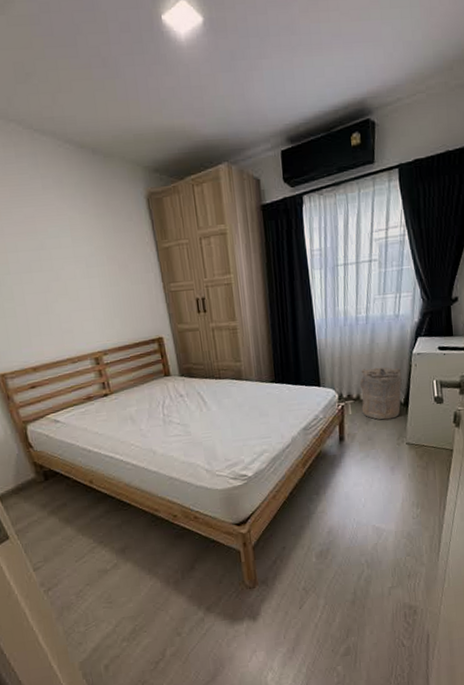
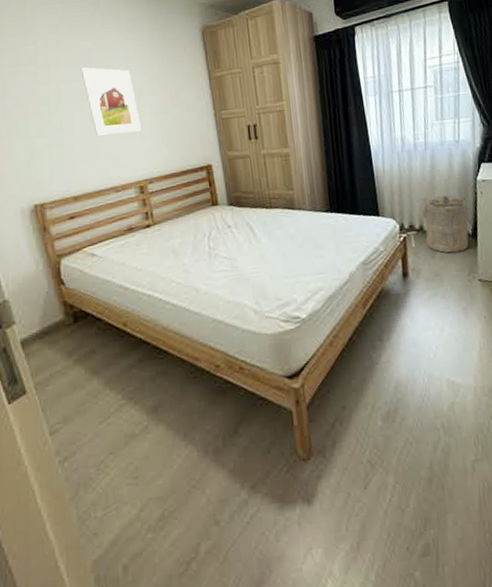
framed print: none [26,236,92,308] -> present [81,67,141,136]

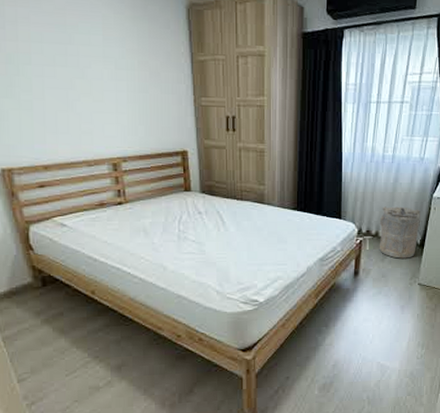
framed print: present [81,67,141,136] -> none [53,28,117,107]

